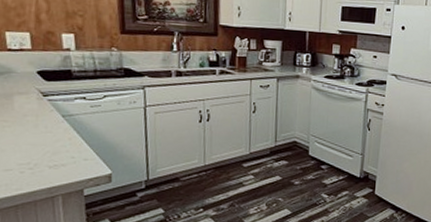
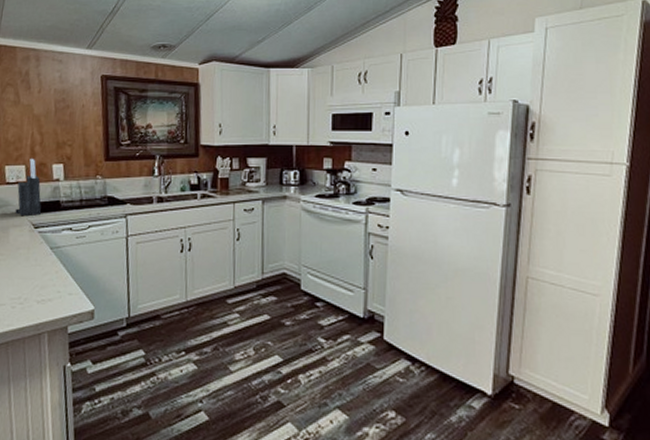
knife block: none [20,25,50,84] -> present [15,158,41,217]

